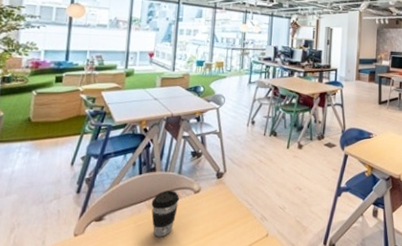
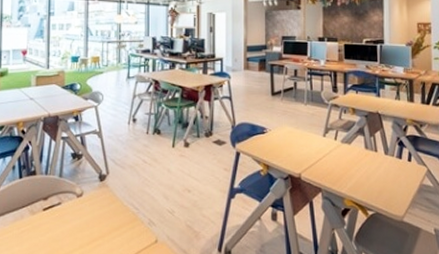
coffee cup: present [151,191,179,237] -> none [33,195,61,244]

